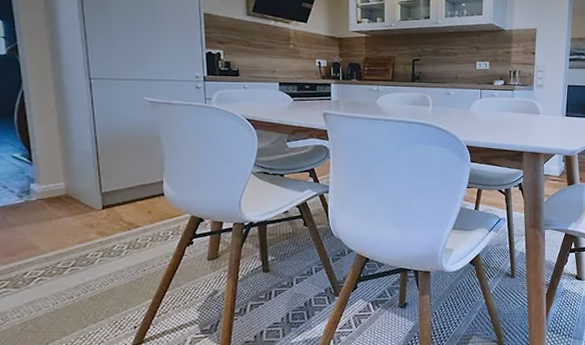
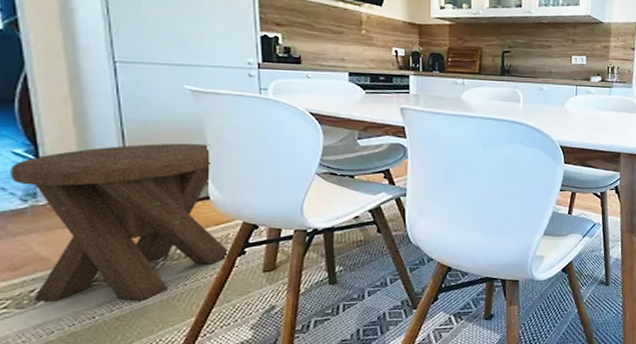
music stool: none [10,148,182,285] -> present [10,143,231,302]

